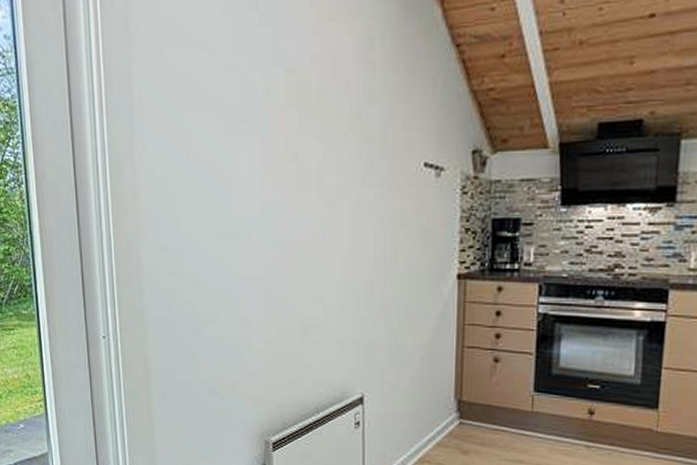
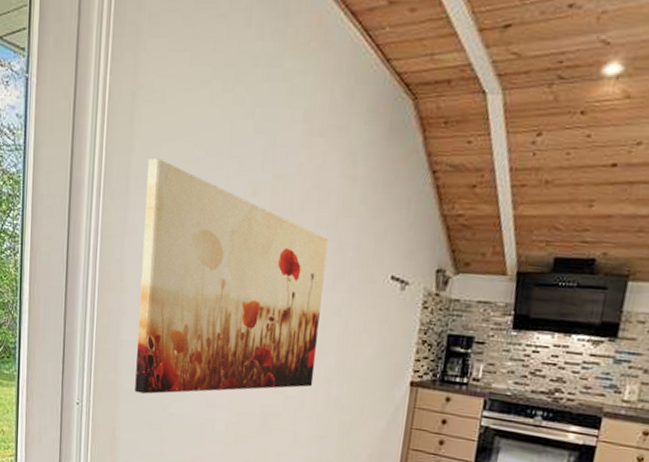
wall art: none [150,65,353,319] -> present [135,158,328,394]

